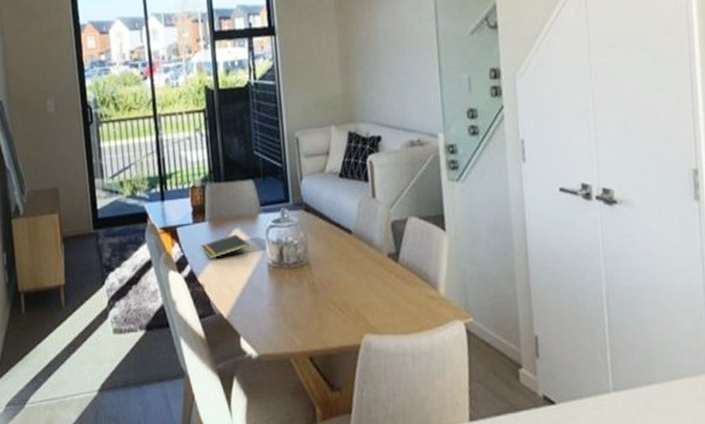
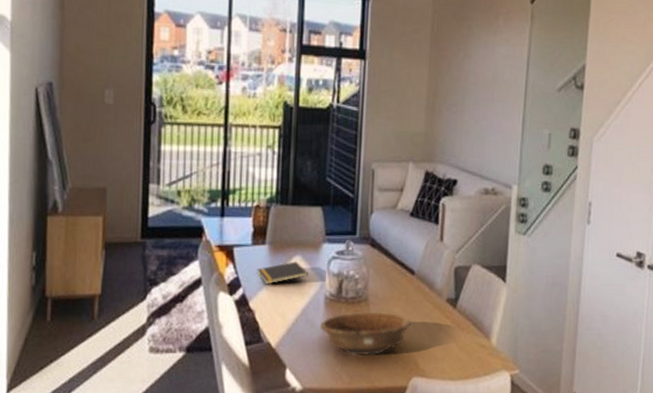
decorative bowl: none [267,273,356,319] -> present [320,311,412,356]

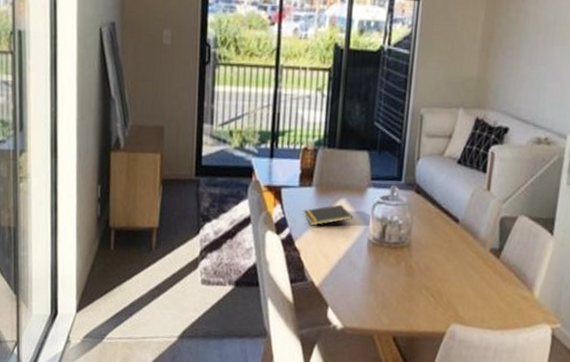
decorative bowl: present [320,311,412,356] -> none [362,257,454,300]

